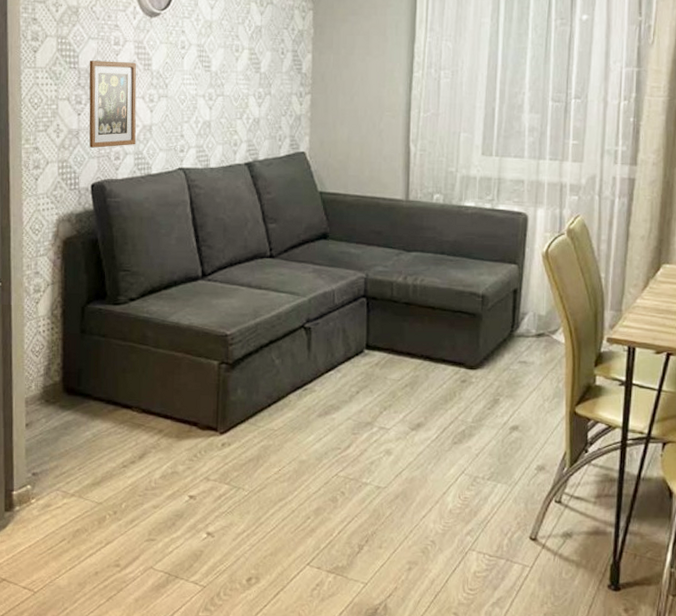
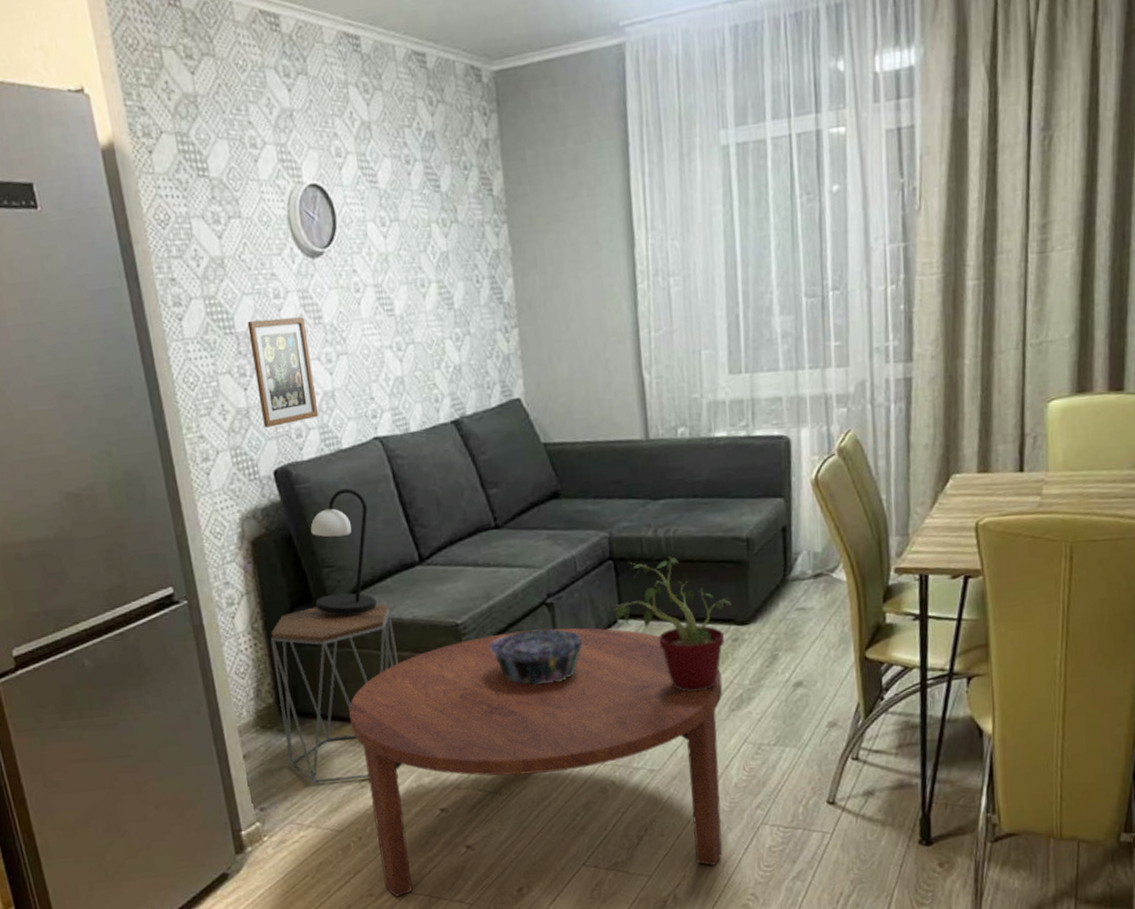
side table: none [64,303,172,458] -> present [270,603,398,784]
table lamp: none [109,206,165,314] -> present [310,488,377,615]
coffee table: none [123,348,449,582] -> present [349,627,723,897]
decorative bowl: none [251,348,331,397] -> present [489,629,582,685]
potted plant: none [362,302,465,422] -> present [613,556,733,692]

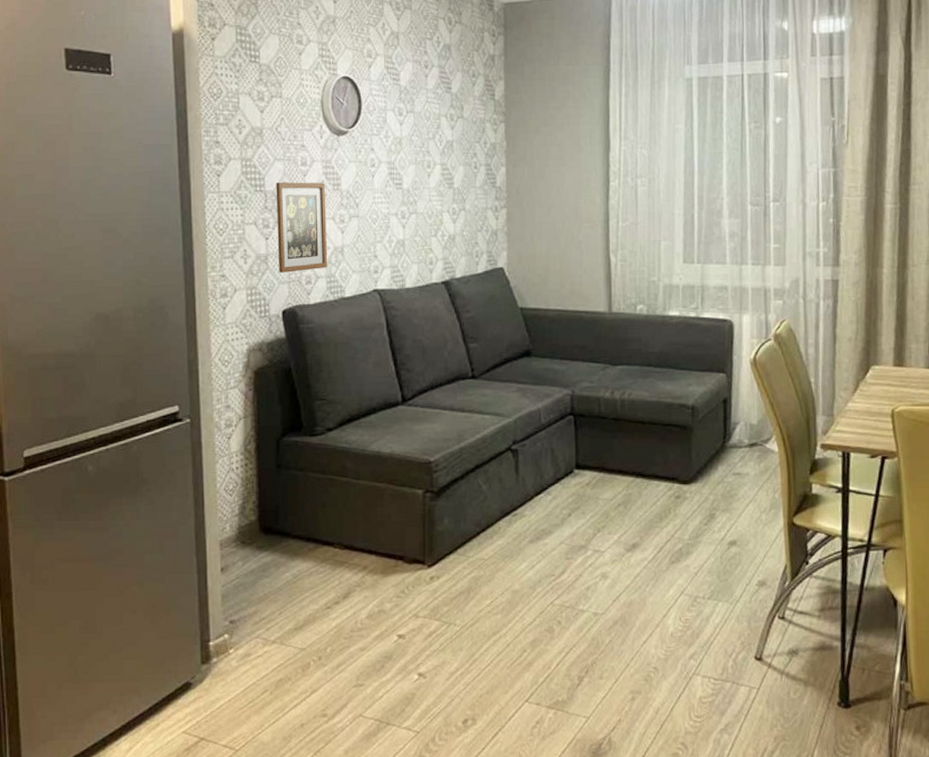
side table: present [270,603,398,784] -> none [260,435,373,601]
table lamp: present [310,488,377,615] -> none [305,331,362,445]
coffee table: present [349,627,723,897] -> none [324,472,665,719]
decorative bowl: present [489,629,582,685] -> none [457,473,541,524]
potted plant: present [613,556,733,692] -> none [571,417,677,542]

